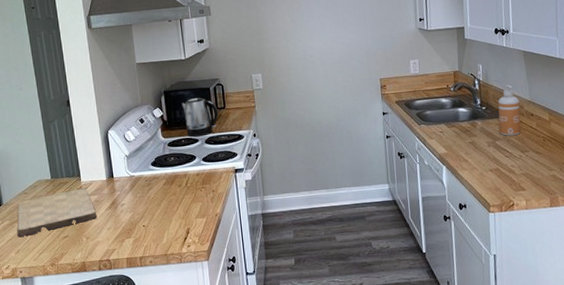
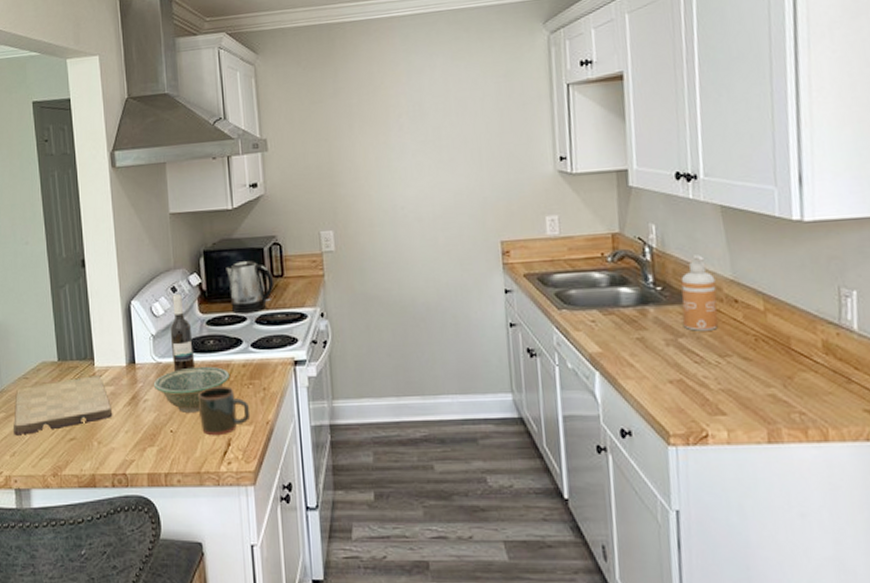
bowl: none [128,176,187,212] -> present [153,366,229,413]
wine bottle: none [139,124,161,182] -> present [169,294,196,372]
mug: none [163,191,204,227] -> present [198,386,251,435]

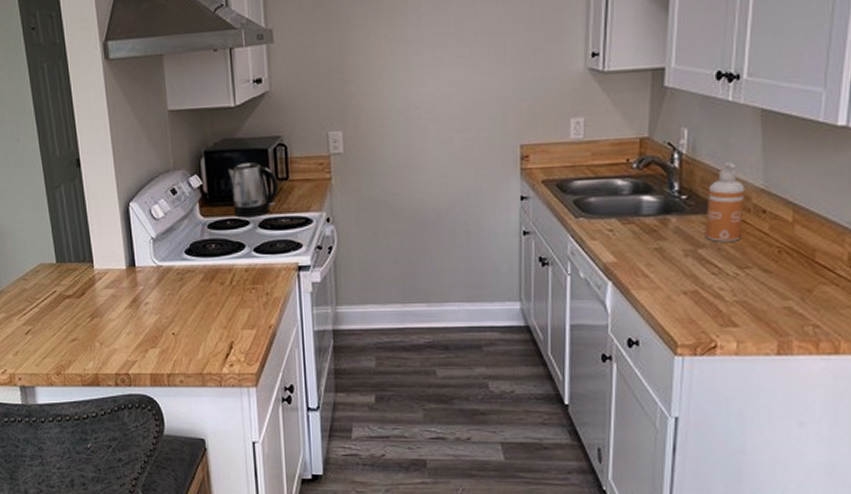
cutting board: present [13,375,113,436] -> none [15,278,114,336]
bowl: present [153,366,229,413] -> none [154,270,232,316]
wine bottle: present [169,294,196,372] -> none [170,196,197,276]
mug: present [198,386,251,435] -> none [199,291,253,338]

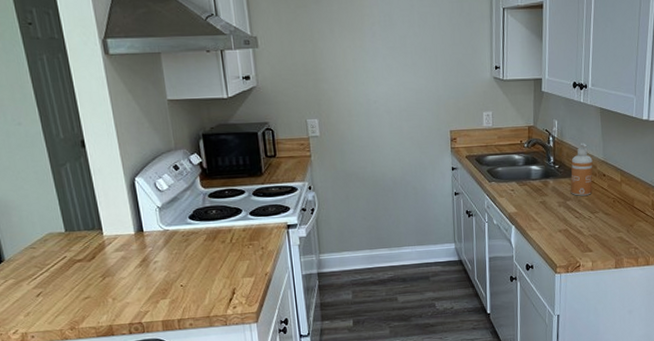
kettle: present [228,161,279,218] -> none [224,142,269,188]

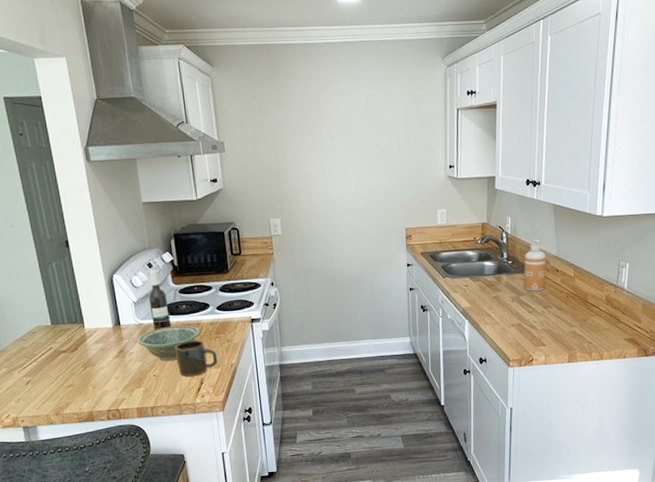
bowl: none [162,231,232,270] -> present [137,325,200,361]
wine bottle: none [174,172,201,238] -> present [148,269,172,331]
mug: none [204,247,252,287] -> present [175,340,218,377]

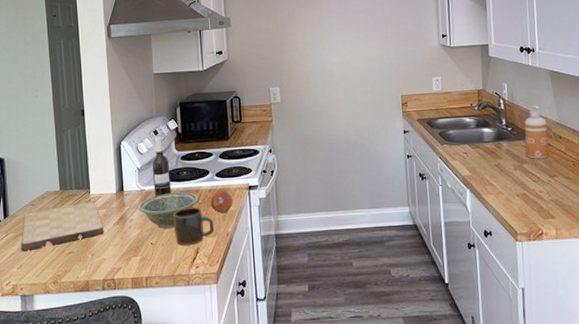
cutting board: none [15,335,104,386] -> present [21,201,104,252]
fruit: none [213,324,236,346] -> present [211,191,233,214]

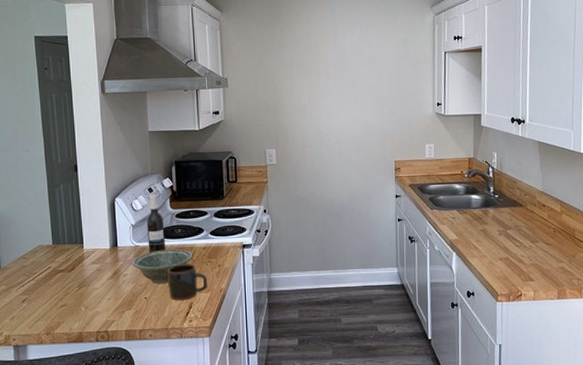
cutting board: present [21,201,104,252] -> none [13,256,98,304]
fruit: present [211,191,233,214] -> none [205,249,227,271]
soap dispenser: present [524,105,549,159] -> none [510,174,533,225]

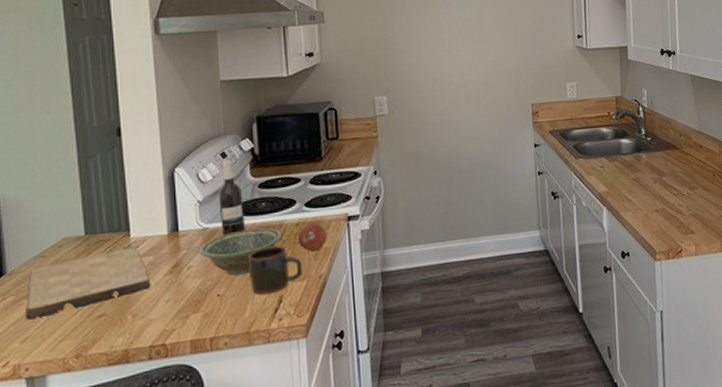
cutting board: none [13,256,98,304] -> present [26,246,151,320]
fruit: none [205,249,227,271] -> present [298,224,327,252]

